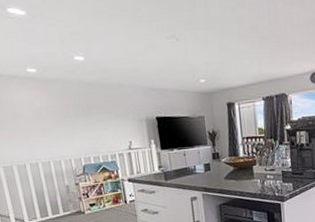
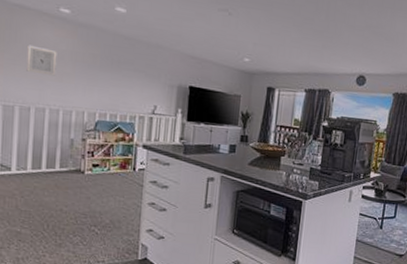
wall art: none [8,108,39,134] -> present [26,44,57,76]

